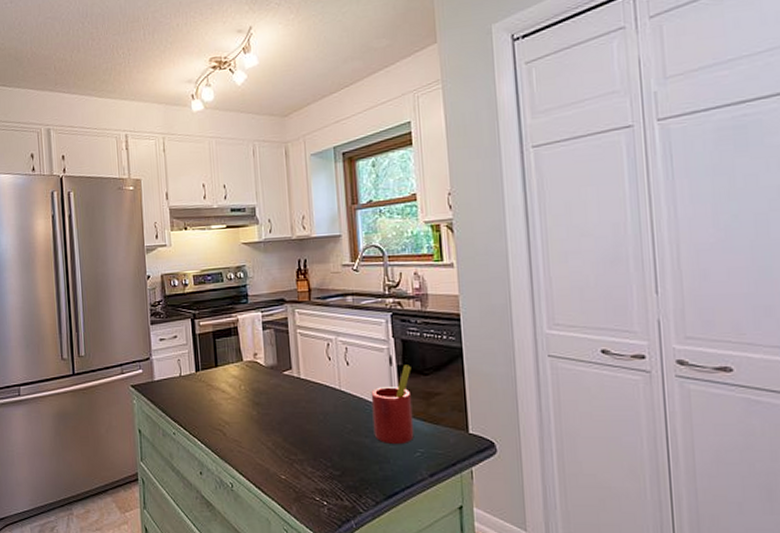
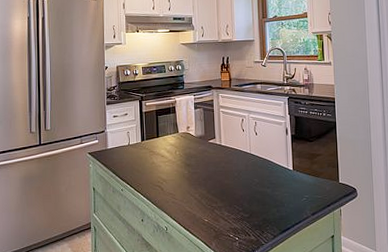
straw: present [371,365,414,444] -> none [272,134,302,192]

